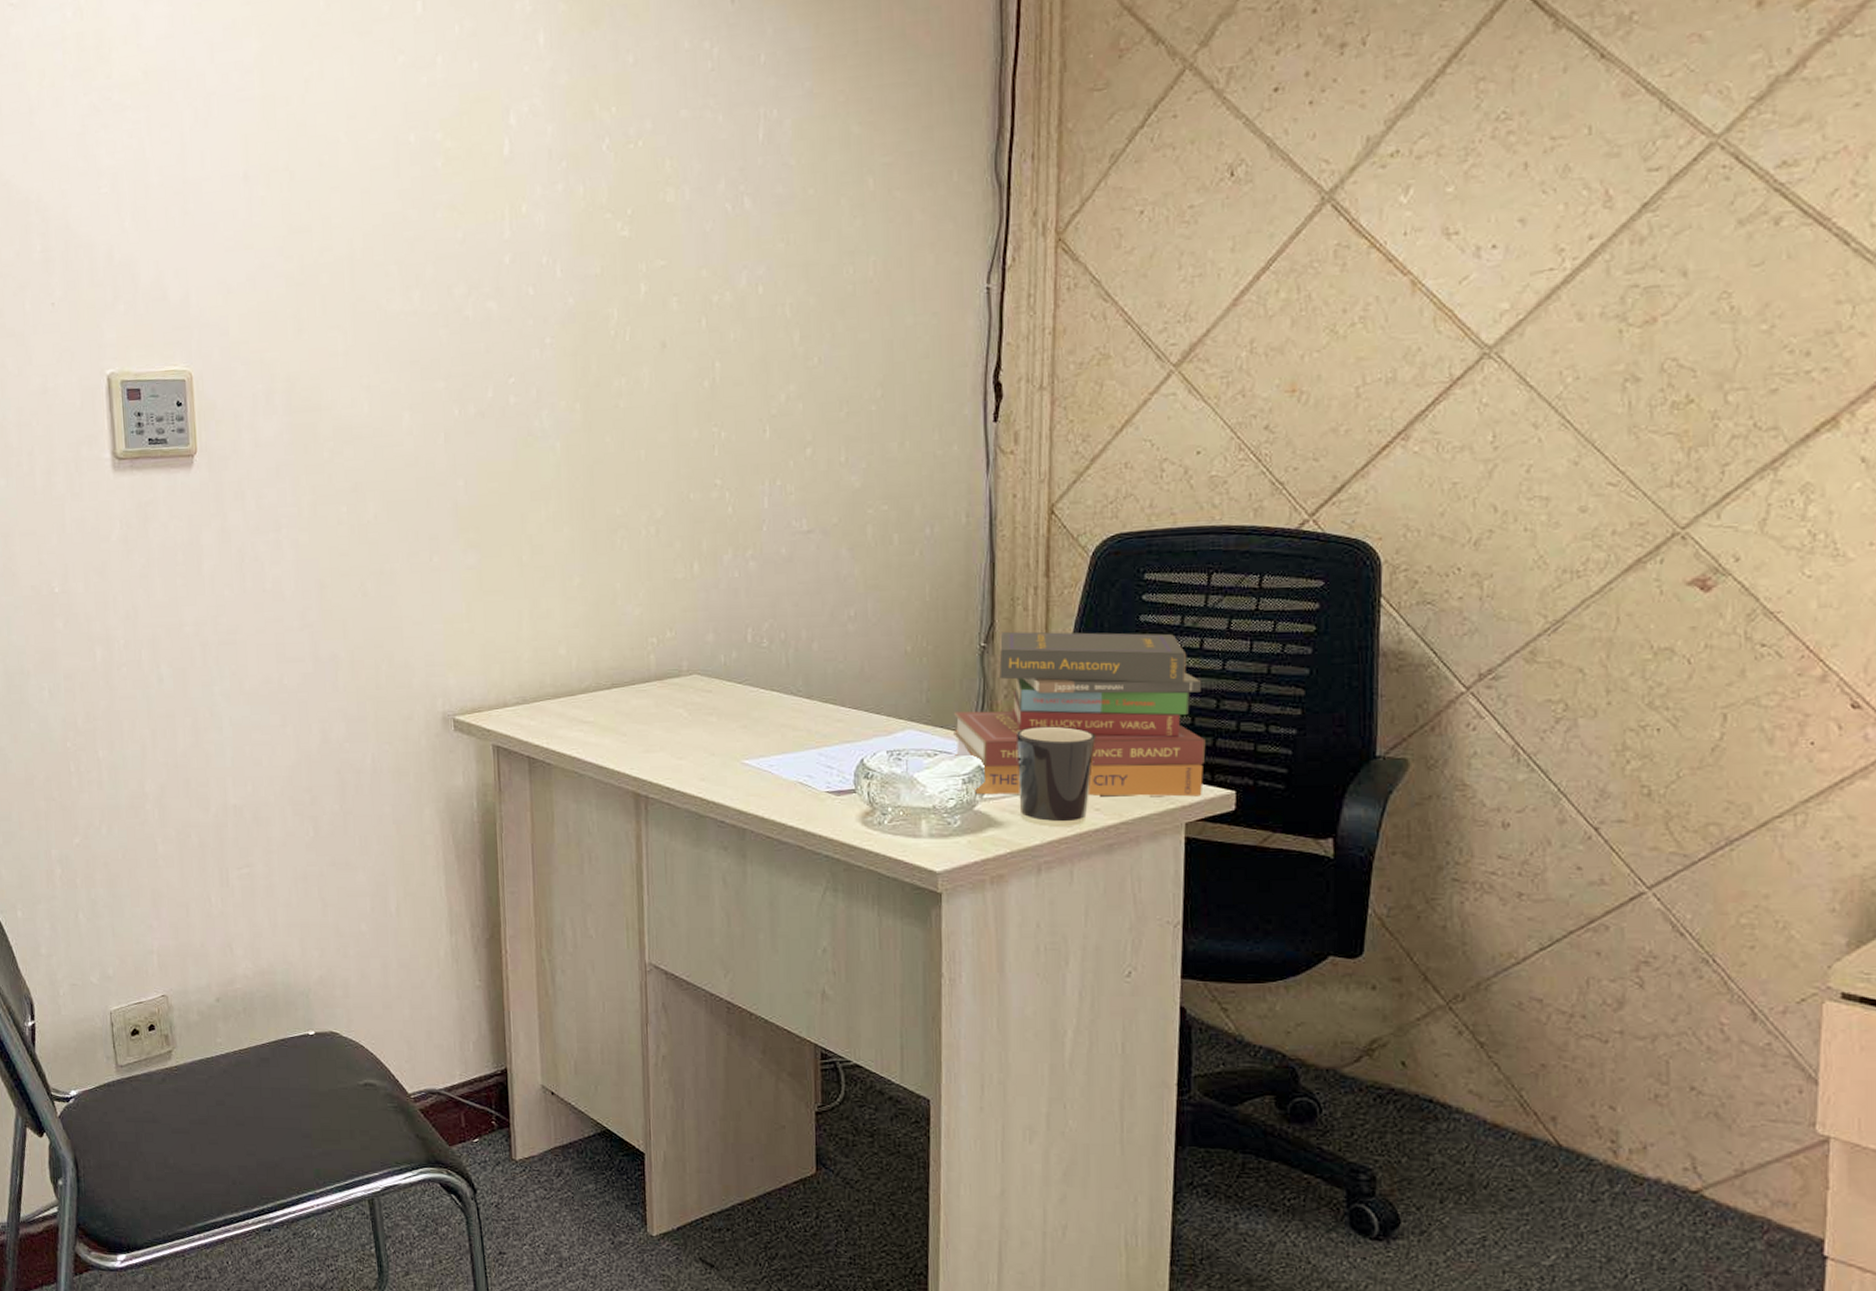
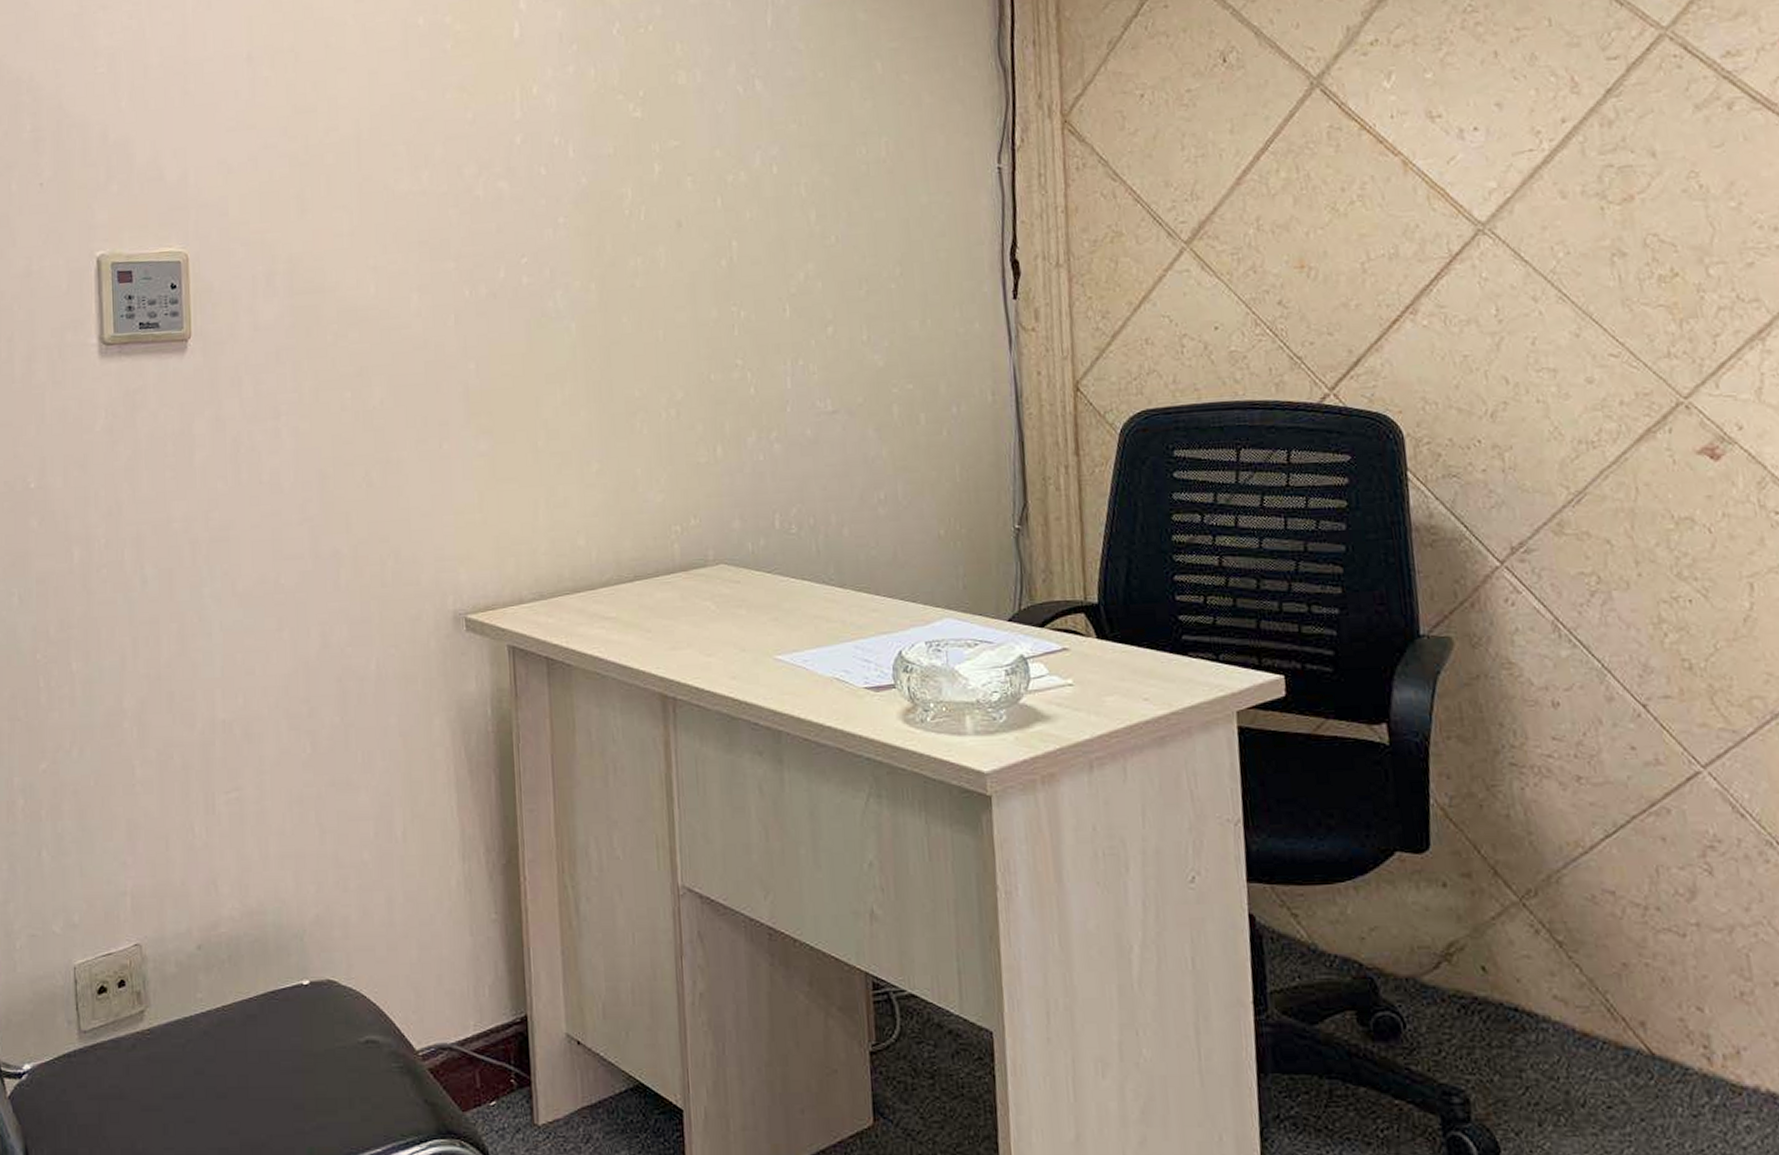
books: present [953,631,1206,797] -> none [991,511,1251,687]
mug: present [1017,726,1097,828] -> none [1058,610,1140,720]

